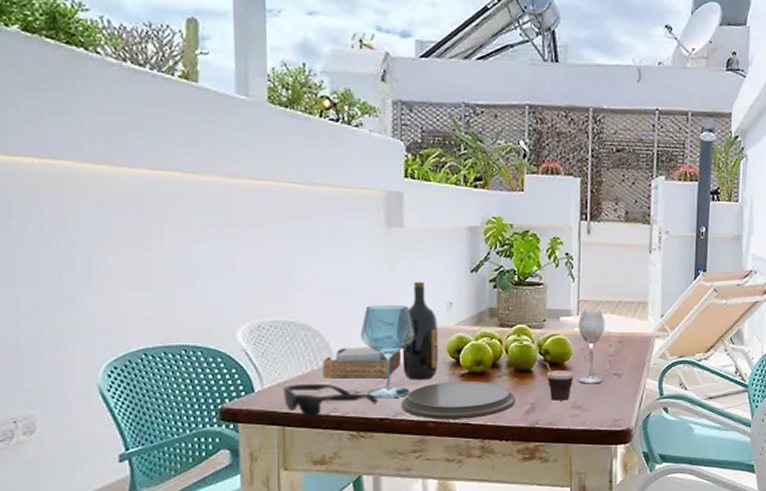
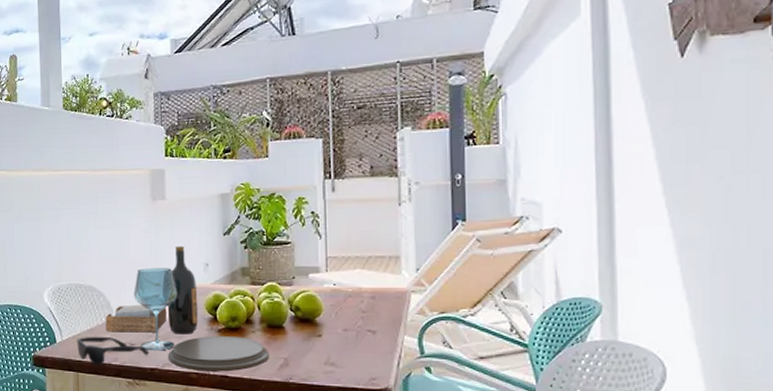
cup: present [534,359,575,401] -> none [285,315,326,357]
wineglass: present [577,310,605,384] -> none [327,266,356,341]

